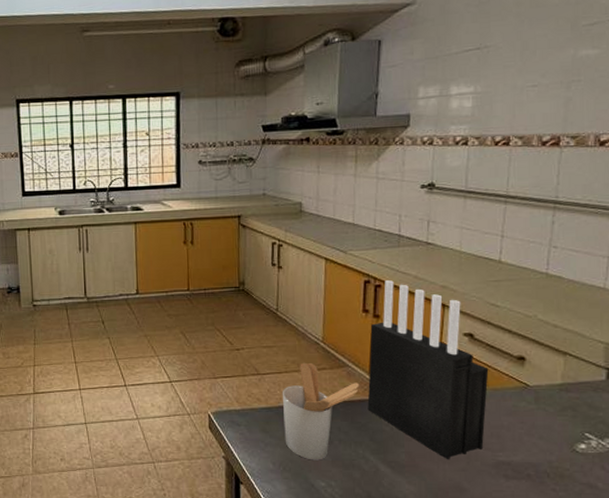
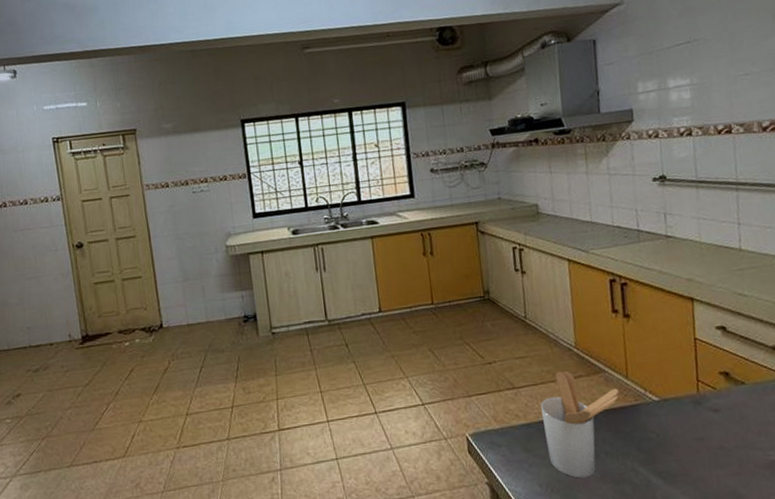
knife block: present [367,280,489,460] -> none [621,277,753,465]

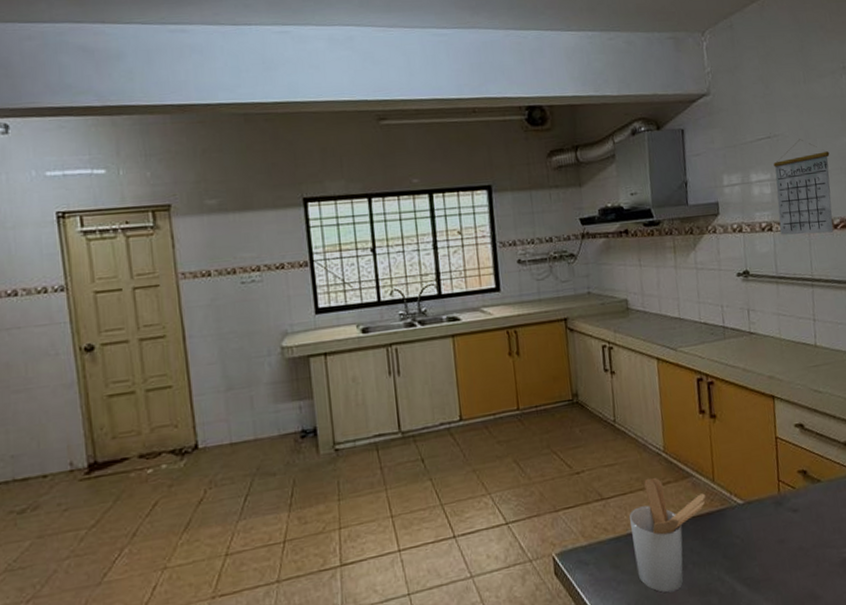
calendar: none [693,42,762,140] -> present [773,139,834,235]

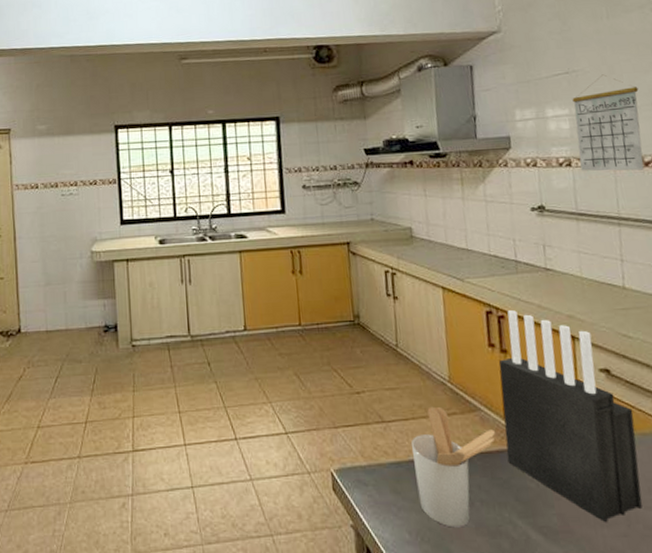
knife block: none [708,375,829,566] -> present [498,310,642,523]

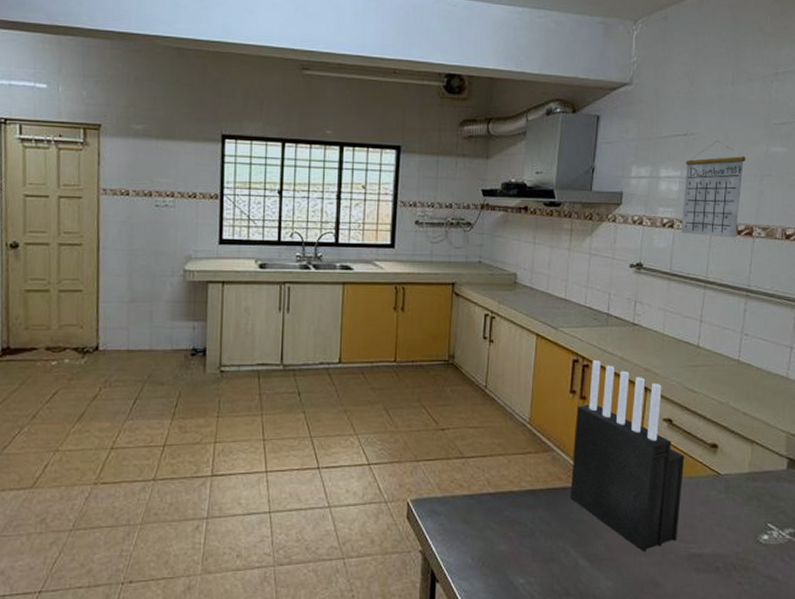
utensil holder: present [411,406,496,528] -> none [485,445,564,554]

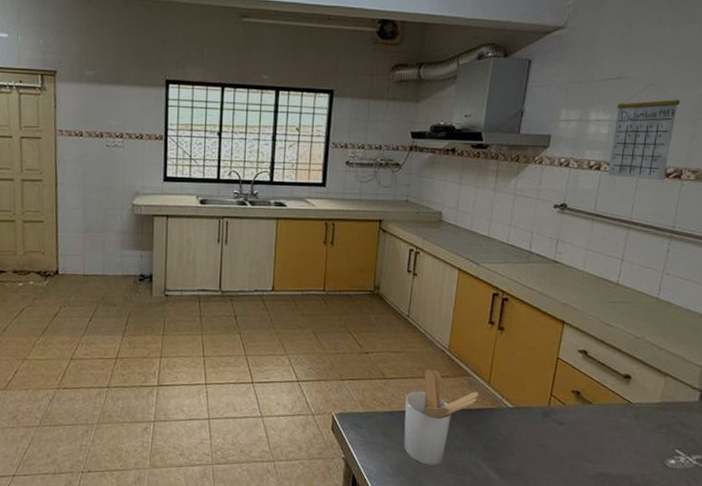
utensil holder: none [485,445,564,554] -> present [403,369,479,466]
knife block: present [570,360,685,553] -> none [484,294,598,470]

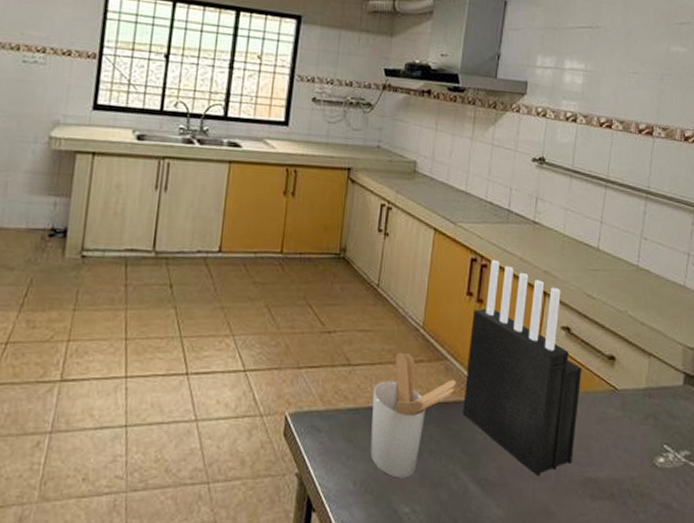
knife block: none [484,294,598,470] -> present [462,260,582,477]
calendar: present [607,84,680,181] -> none [583,35,648,137]

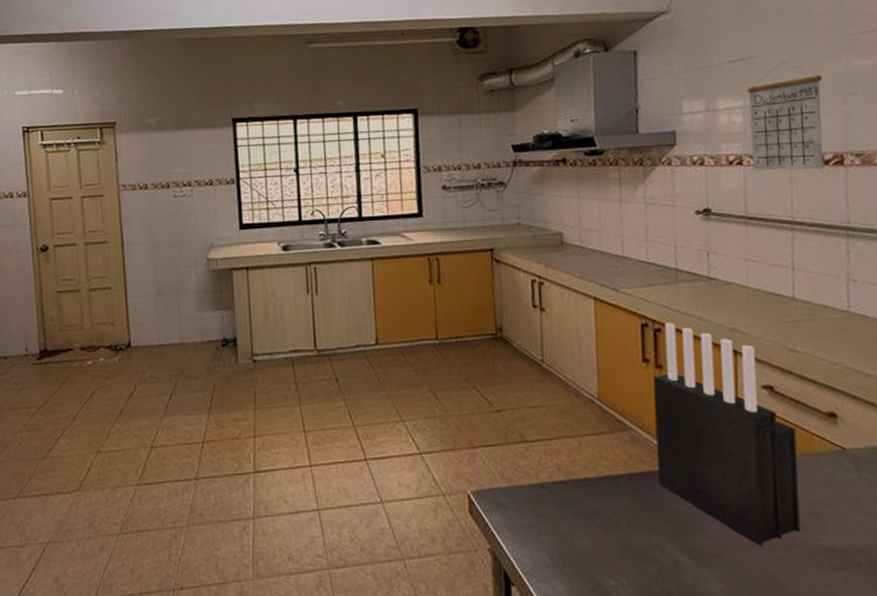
utensil holder: present [370,352,457,478] -> none [554,425,647,552]
calendar: none [583,35,648,137] -> present [747,61,824,171]

